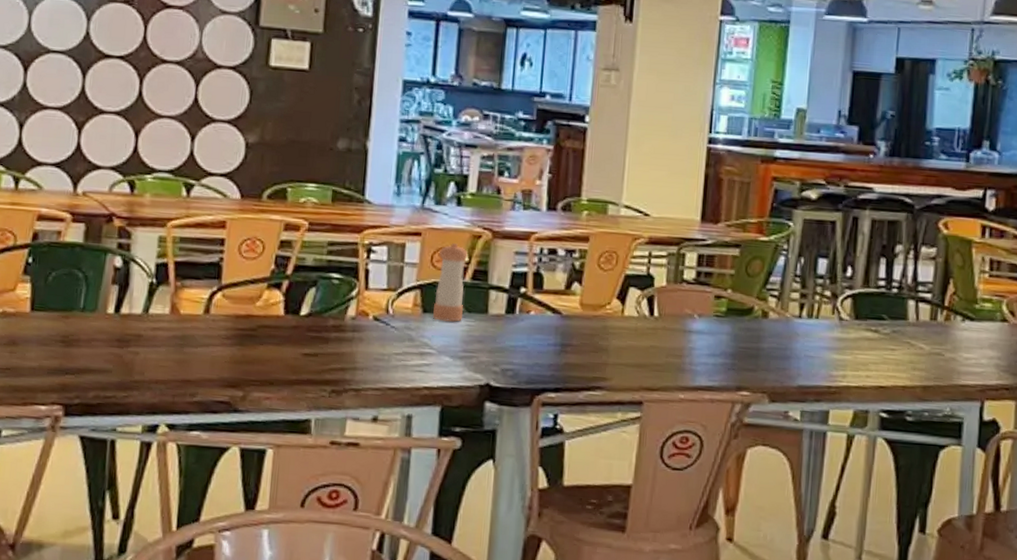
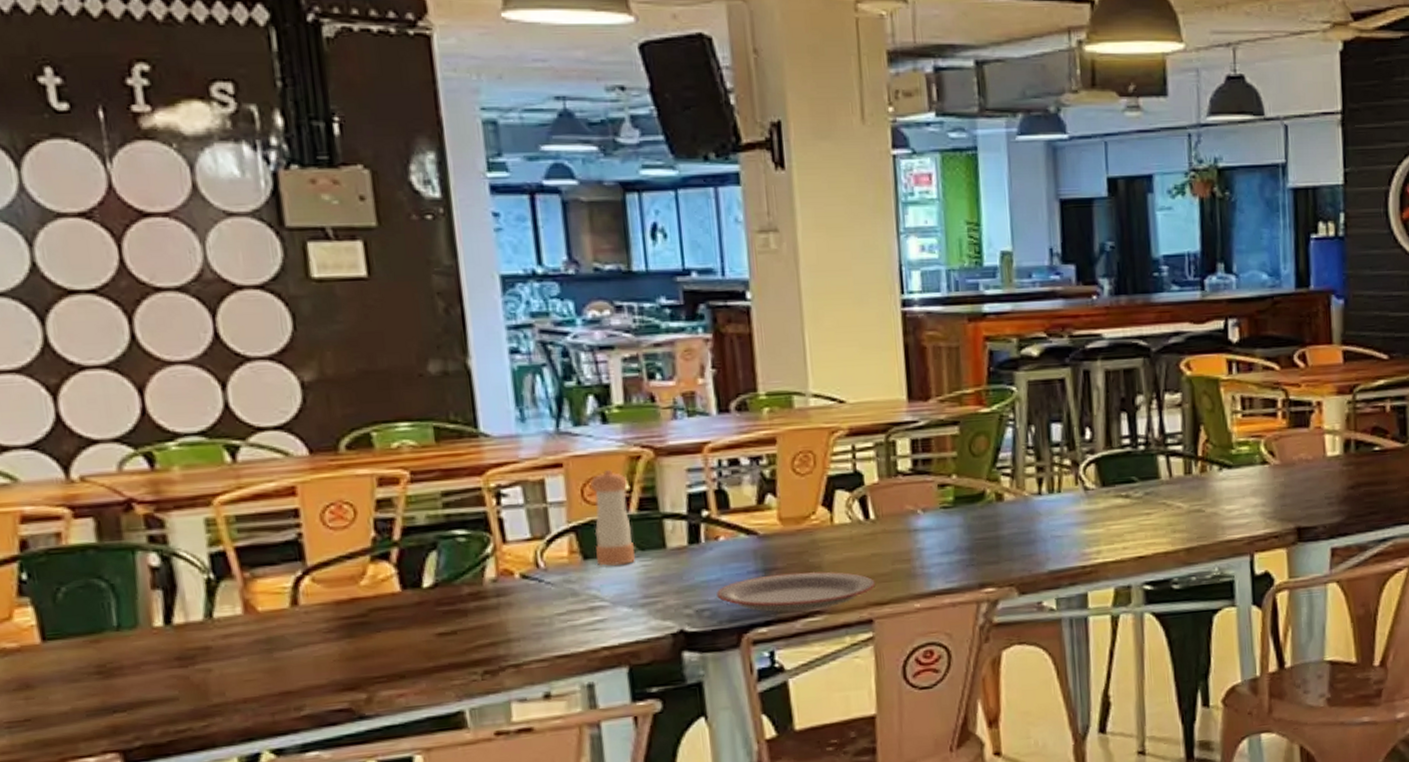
plate: none [520,349,649,385] -> present [717,571,875,612]

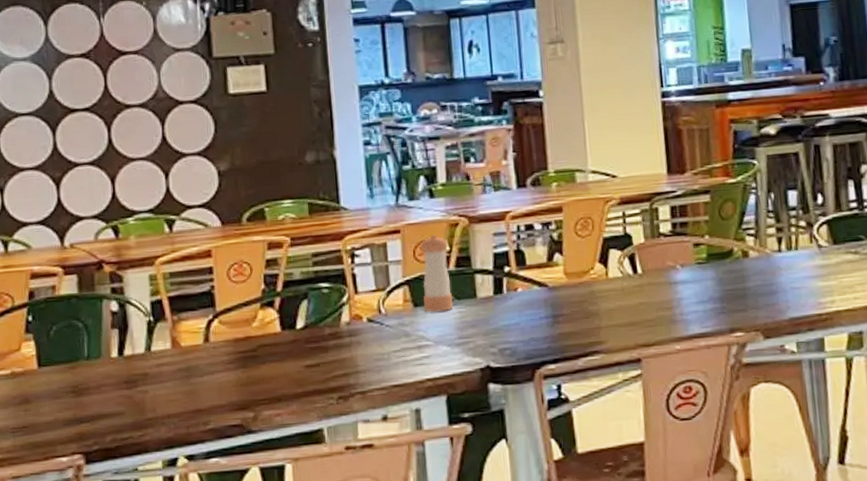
plate: present [717,571,875,612] -> none [515,317,643,351]

